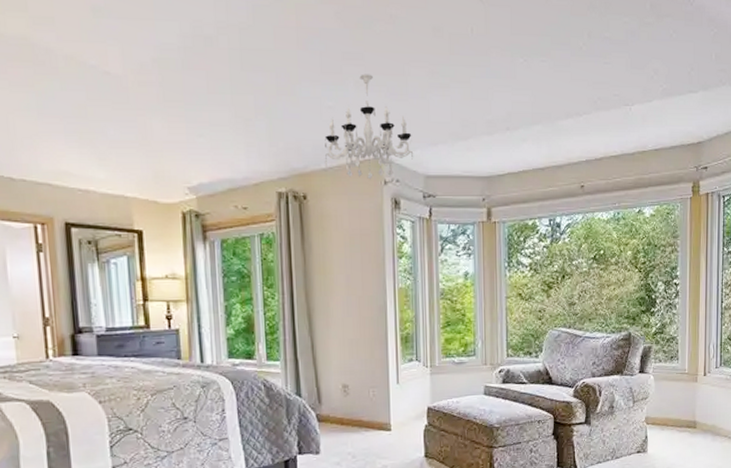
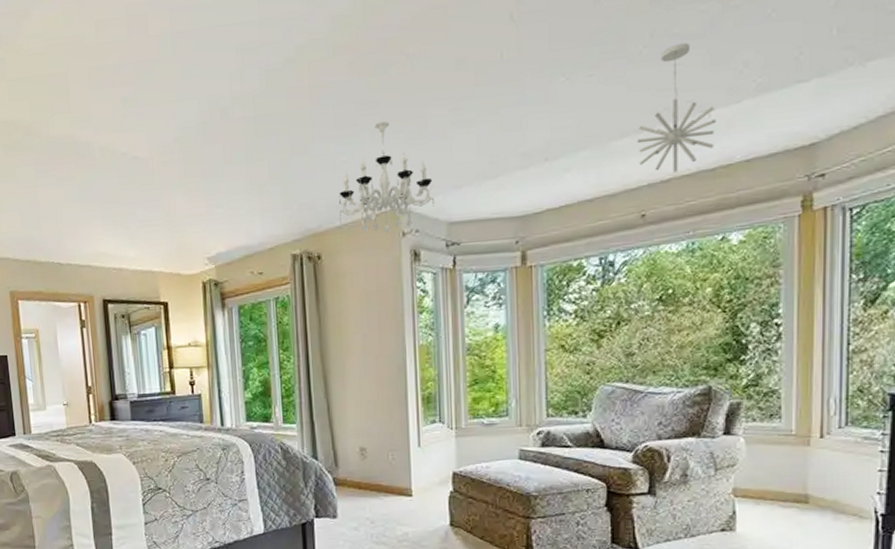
pendant light: none [578,46,635,153] -> present [637,42,716,173]

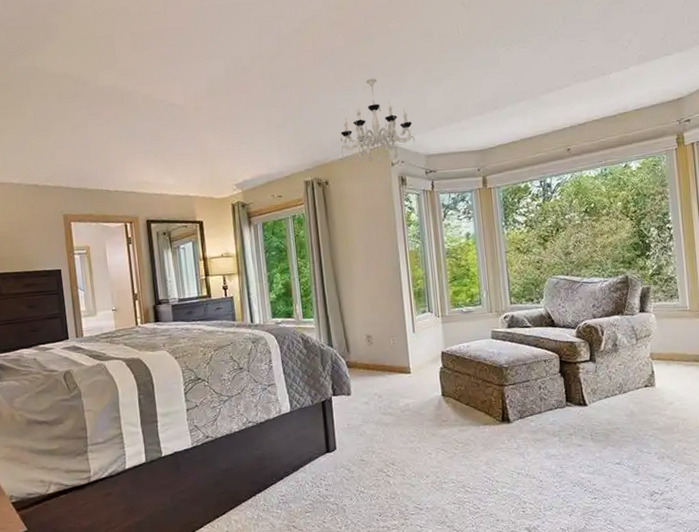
pendant light: present [637,42,716,173] -> none [560,25,614,118]

